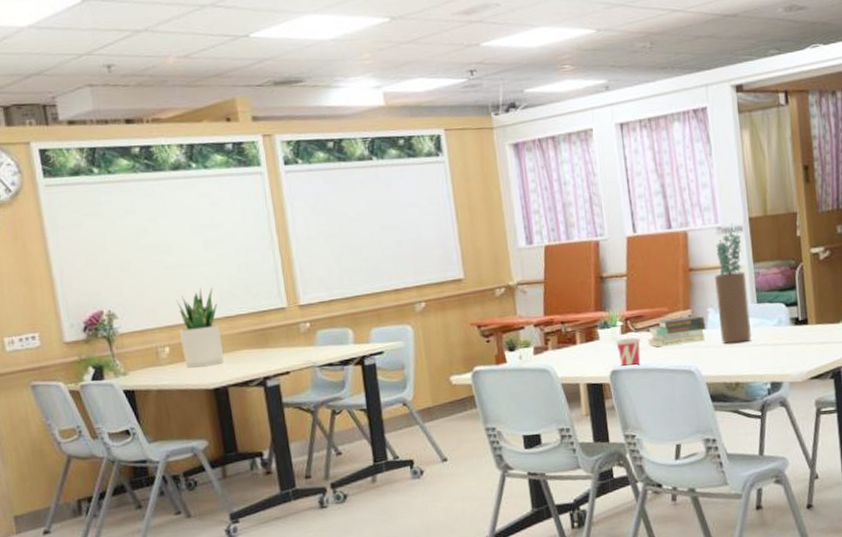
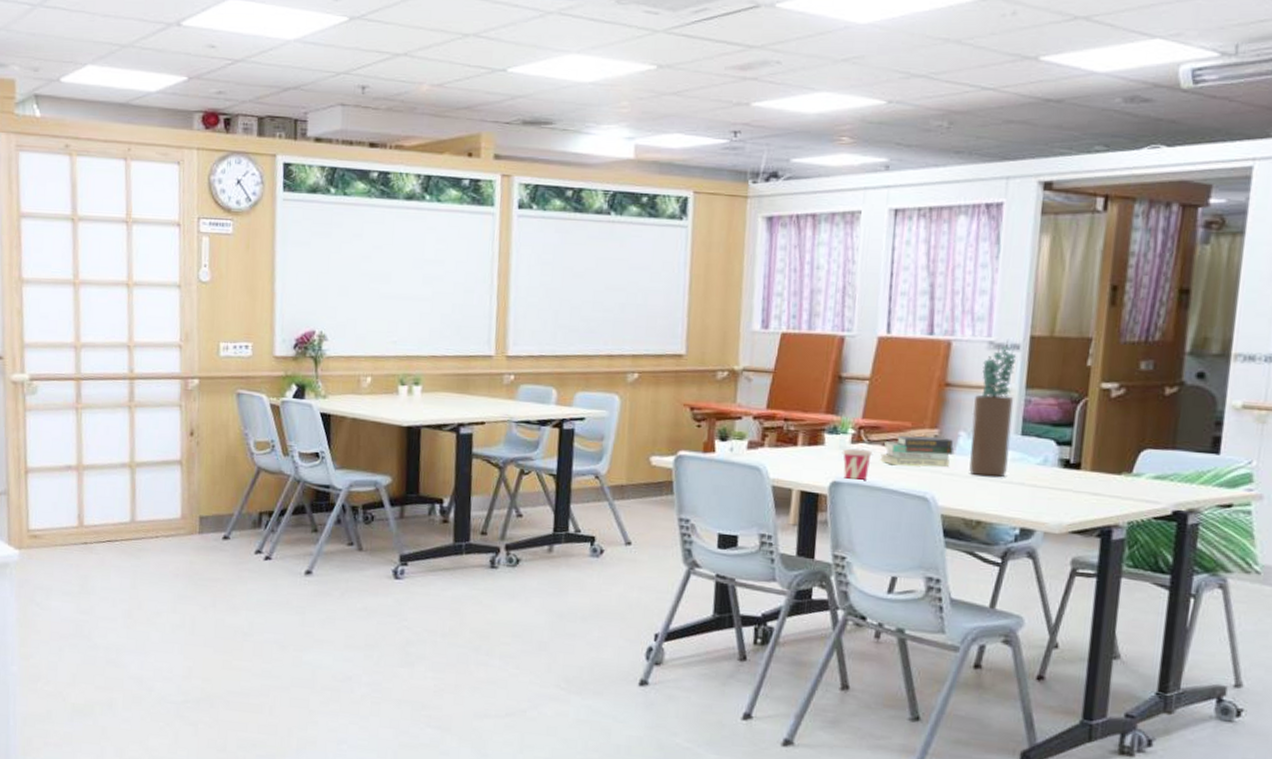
planter: present [176,287,224,368] -> none [383,322,426,403]

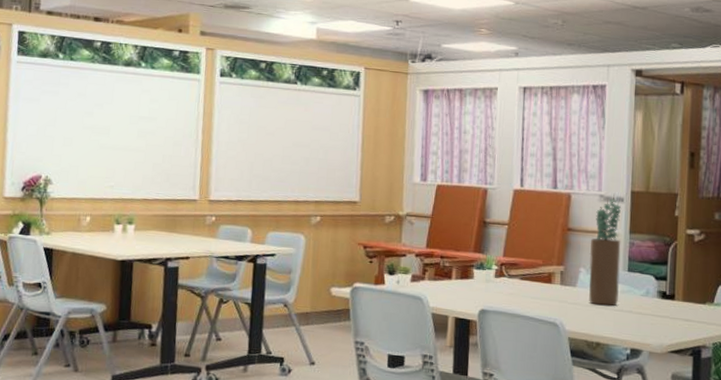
cup: present [841,448,873,481] -> none [487,281,513,309]
books: present [880,435,954,467] -> none [518,271,576,298]

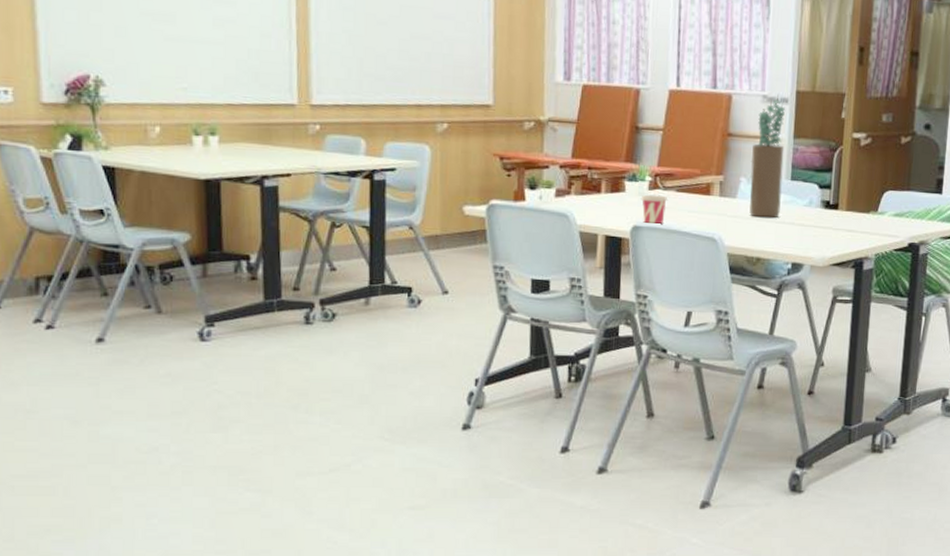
cup: none [487,281,513,309] -> present [640,194,668,225]

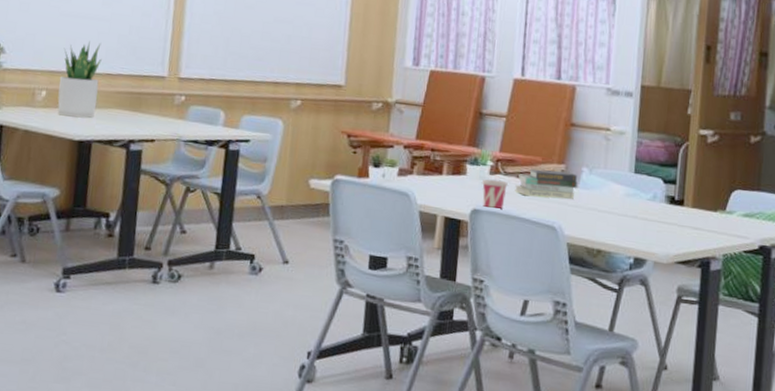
planter: none [173,67,220,155] -> present [57,40,102,118]
books: none [674,181,736,210] -> present [515,168,578,199]
vase: present [749,94,786,218] -> none [591,88,630,210]

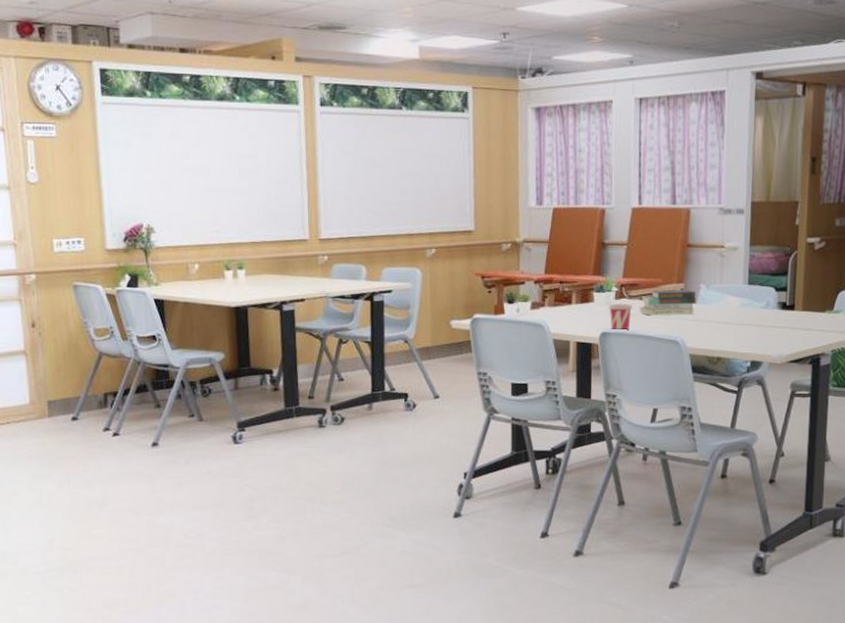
planter: present [57,40,102,118] -> none [209,212,246,286]

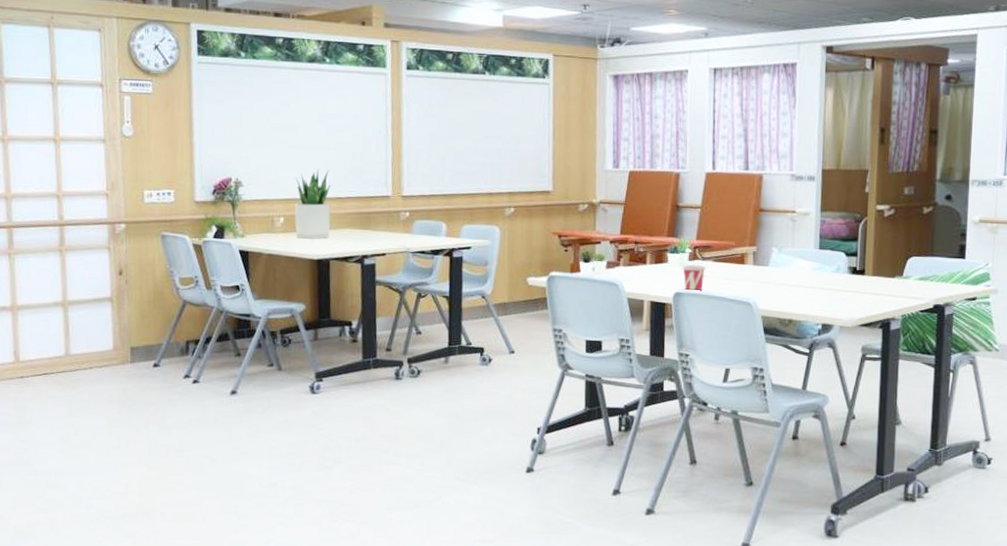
planter: none [209,212,246,286] -> present [294,169,331,239]
books: present [639,289,696,316] -> none [712,252,768,278]

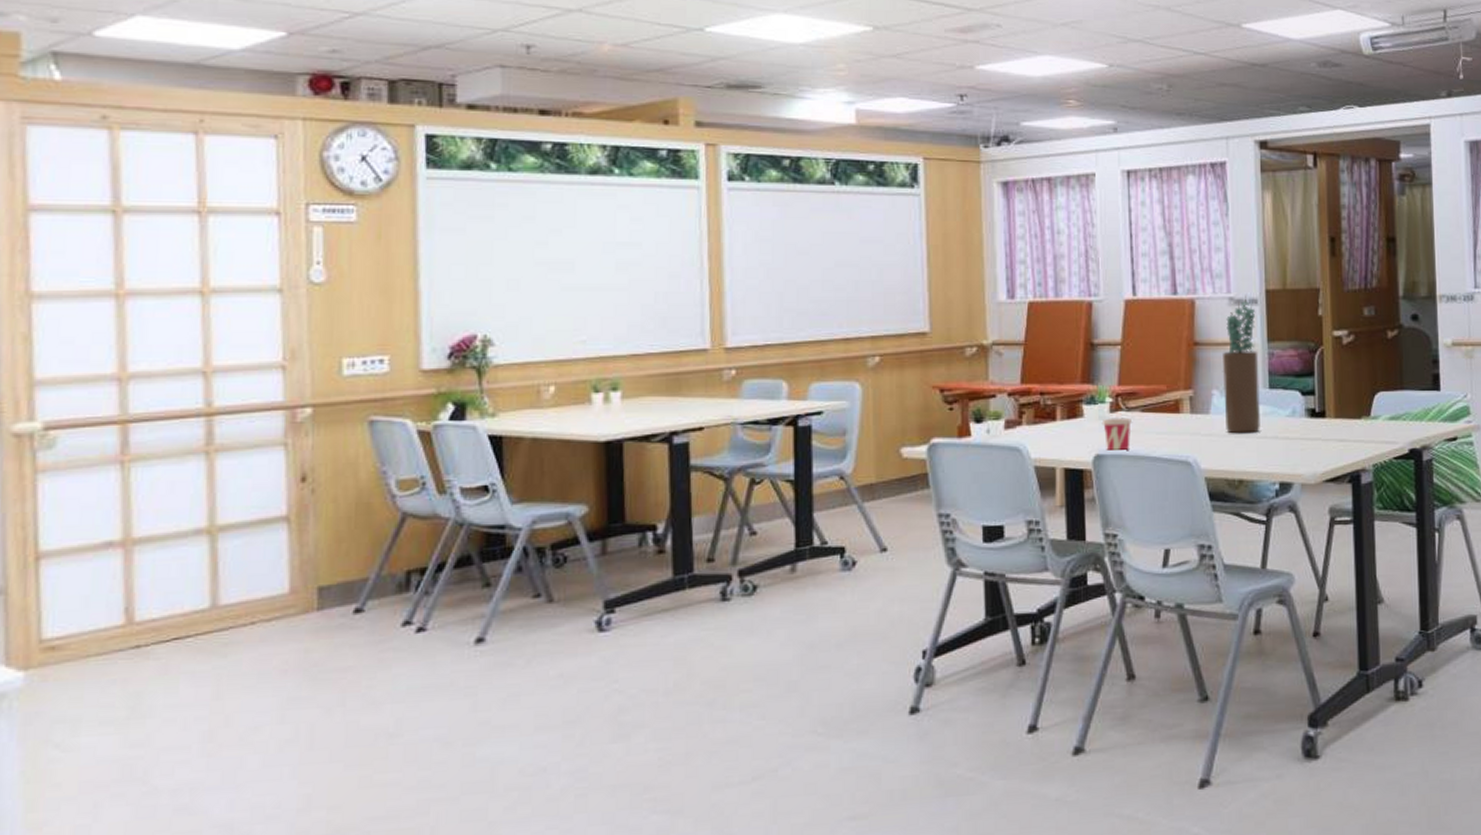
planter: present [294,169,331,239] -> none [570,317,623,414]
vase: none [781,173,813,284] -> present [1222,295,1261,434]

